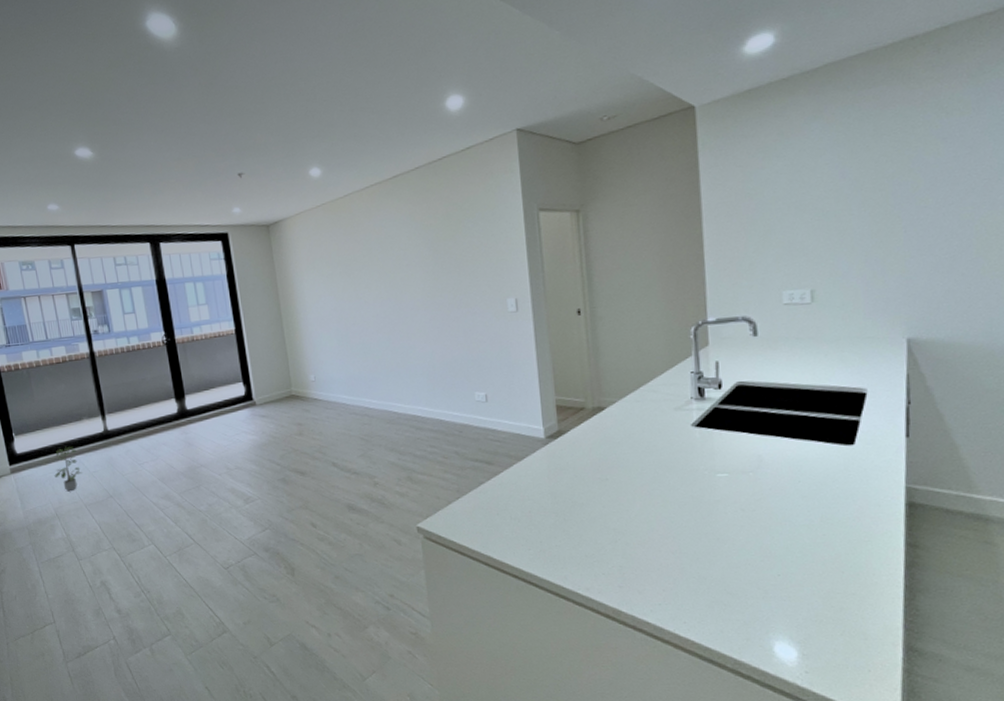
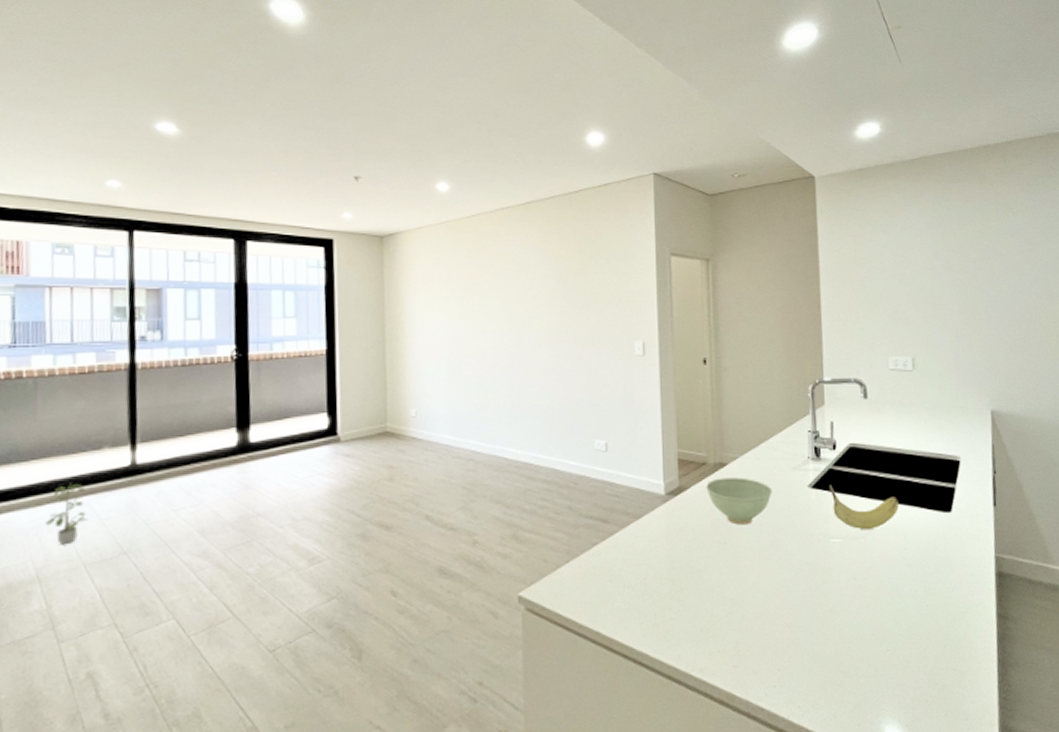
bowl: none [585,419,654,463] -> present [706,477,773,525]
fruit: none [714,422,793,464] -> present [828,484,899,529]

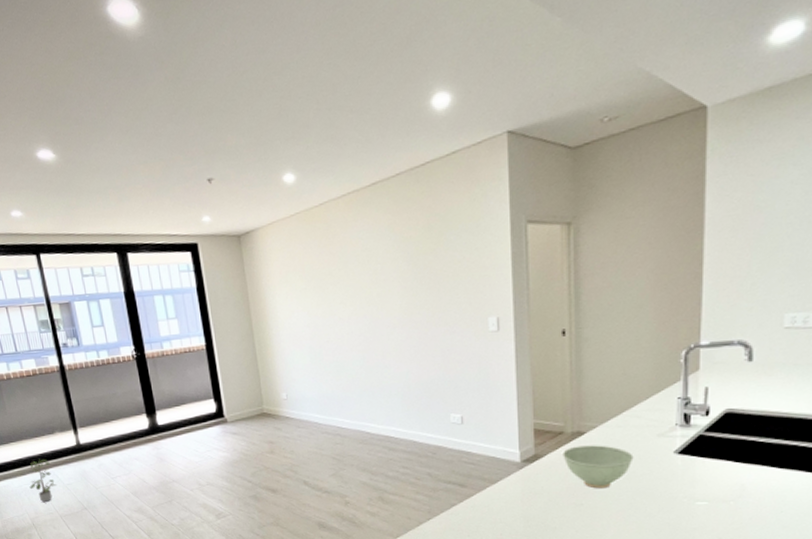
fruit: present [828,484,899,529] -> none [697,450,779,493]

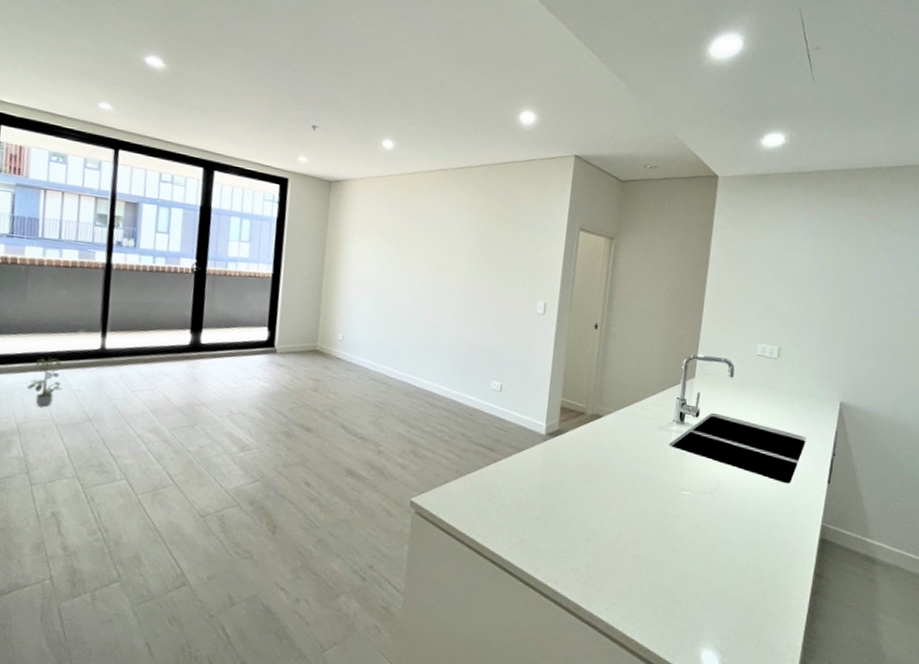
bowl: present [563,445,634,489] -> none [581,427,638,470]

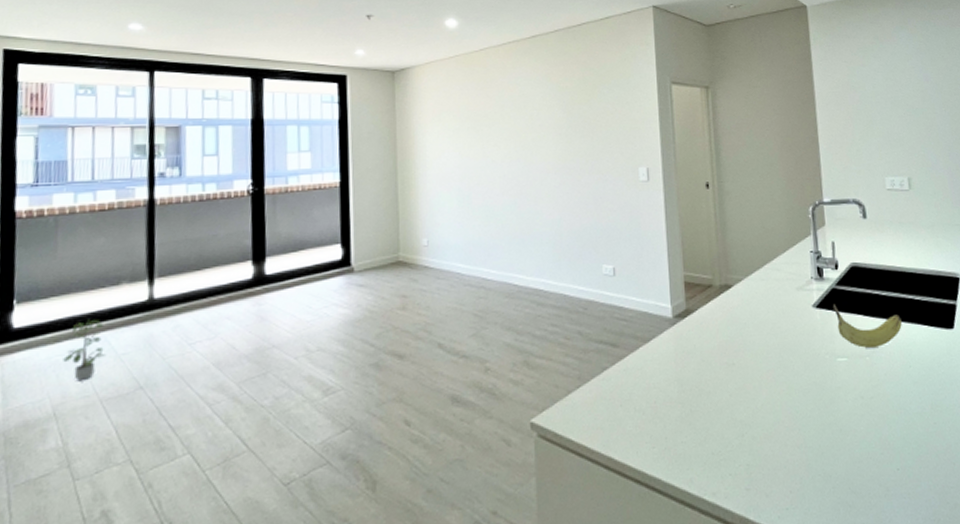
fruit: none [687,445,746,488] -> present [832,304,902,348]

